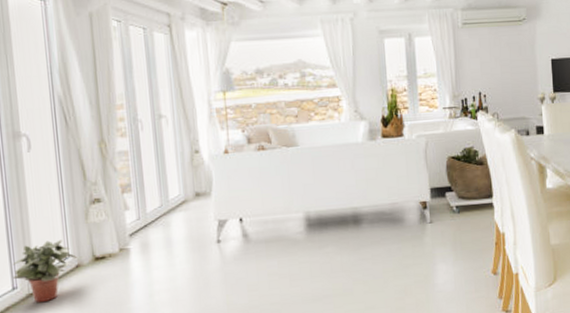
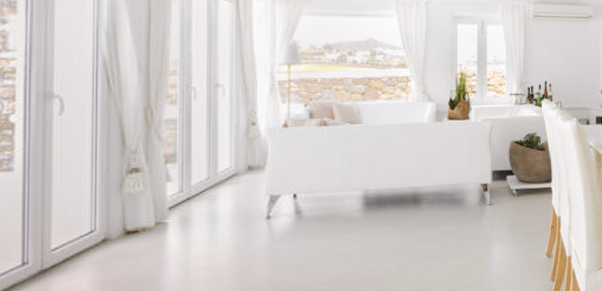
potted plant: present [12,239,77,303] -> none [25,211,105,281]

